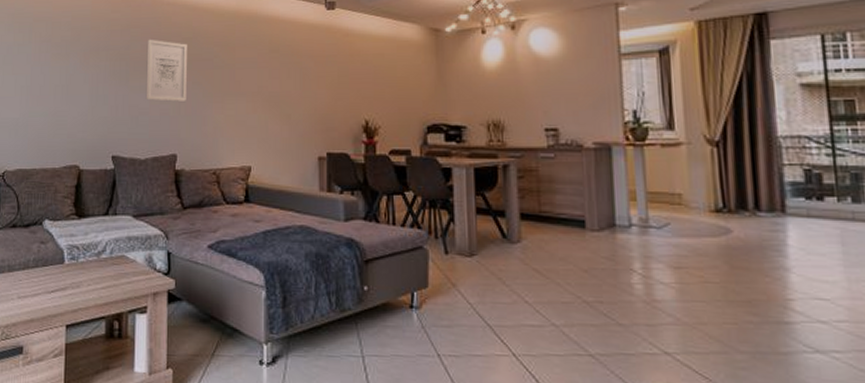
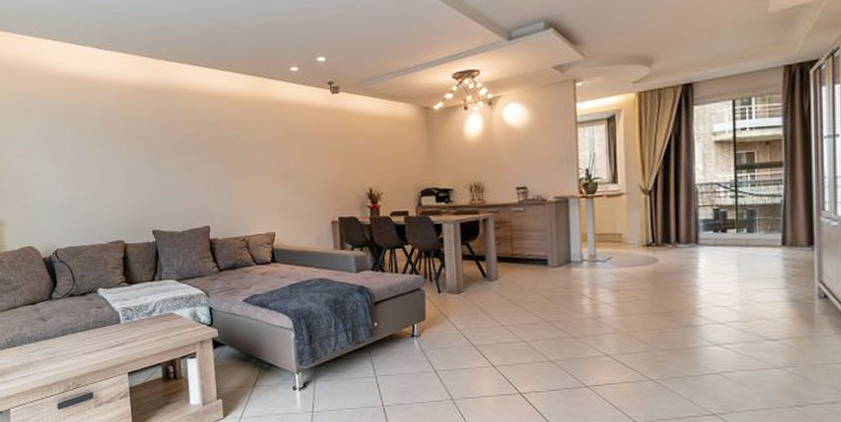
wall art: present [145,39,187,102] -> none [173,126,214,181]

